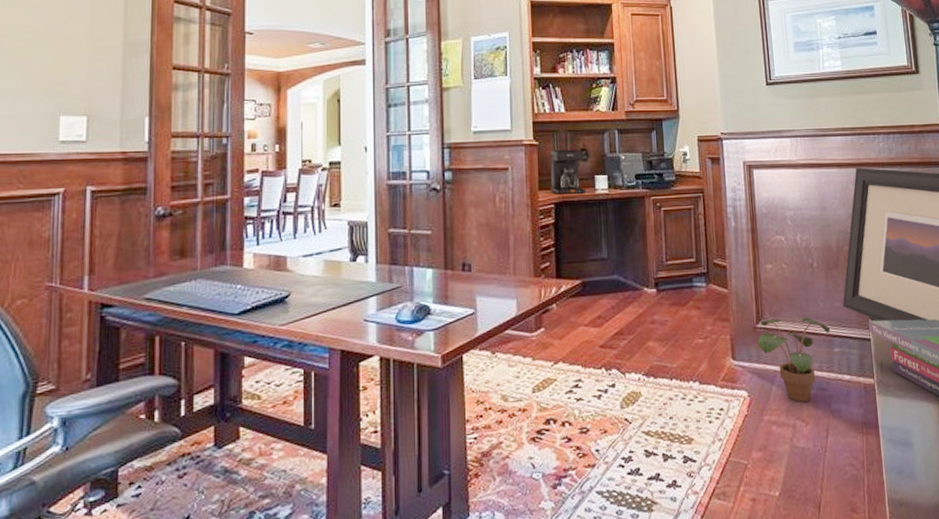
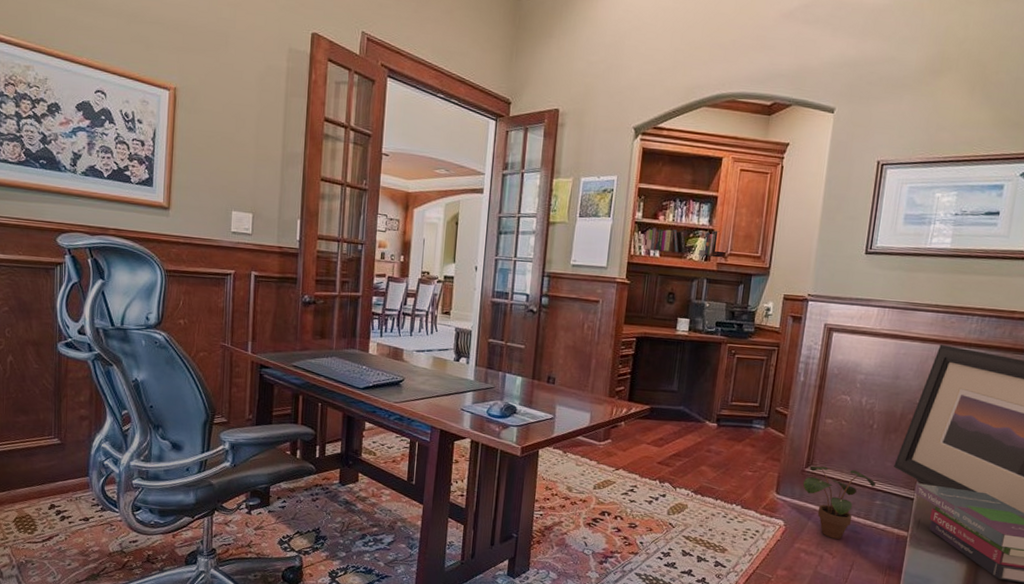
books: none [546,81,591,106] -> present [643,227,686,254]
coffee maker: present [550,149,587,195] -> none [635,289,670,333]
books: none [605,78,633,106] -> present [698,230,727,258]

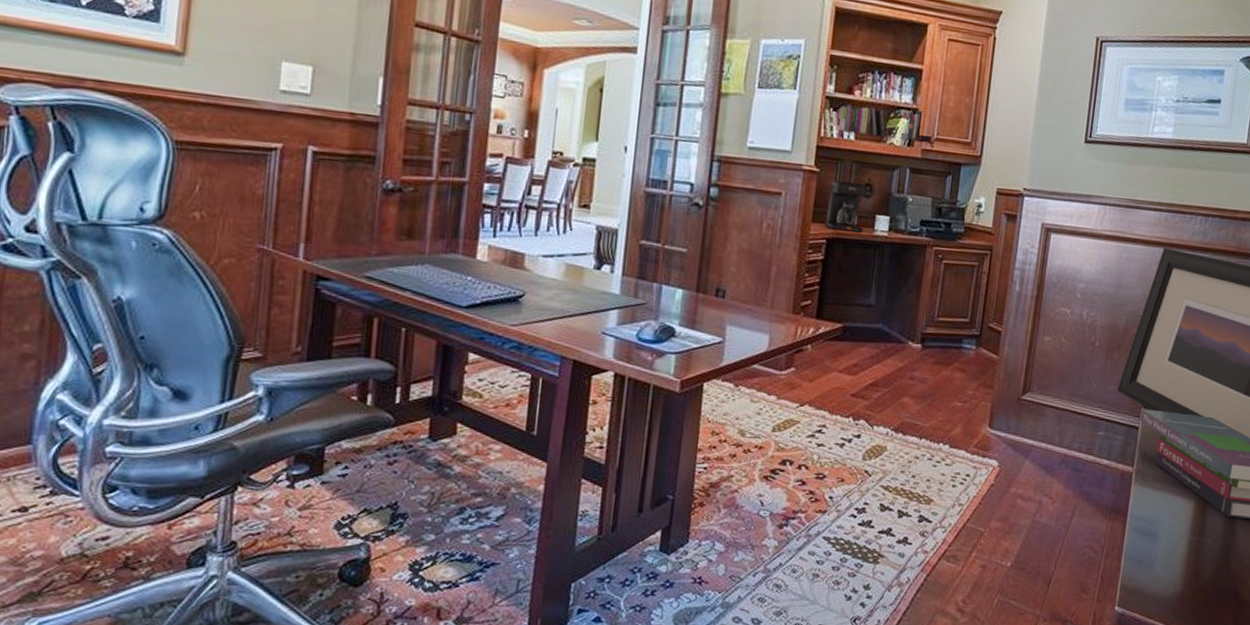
coffee maker: none [635,289,670,333] -> present [824,179,866,234]
potted plant: present [802,465,876,540] -> none [1018,392,1098,481]

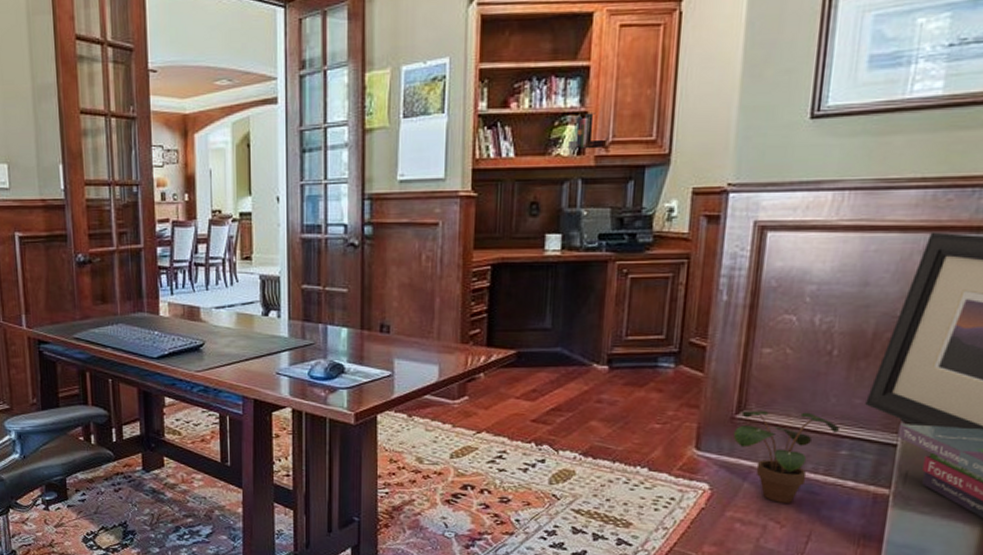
coffee maker: present [824,179,866,234] -> none [488,202,533,256]
books: present [836,104,886,137] -> none [492,118,550,150]
potted plant: none [1018,392,1098,481] -> present [733,410,839,504]

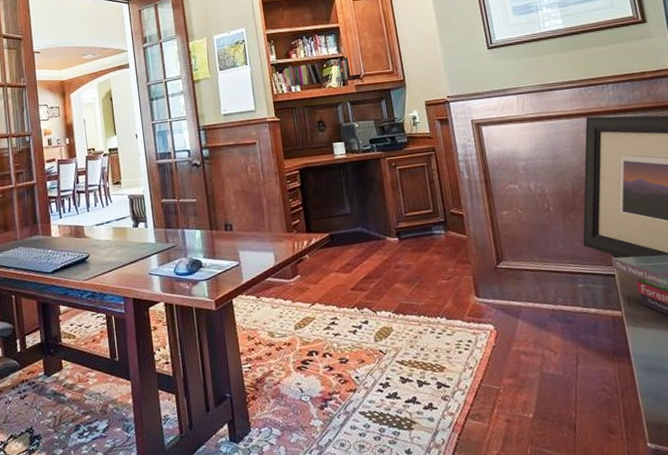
books: none [492,118,550,150] -> present [282,63,324,88]
potted plant: present [733,410,839,504] -> none [499,257,572,334]

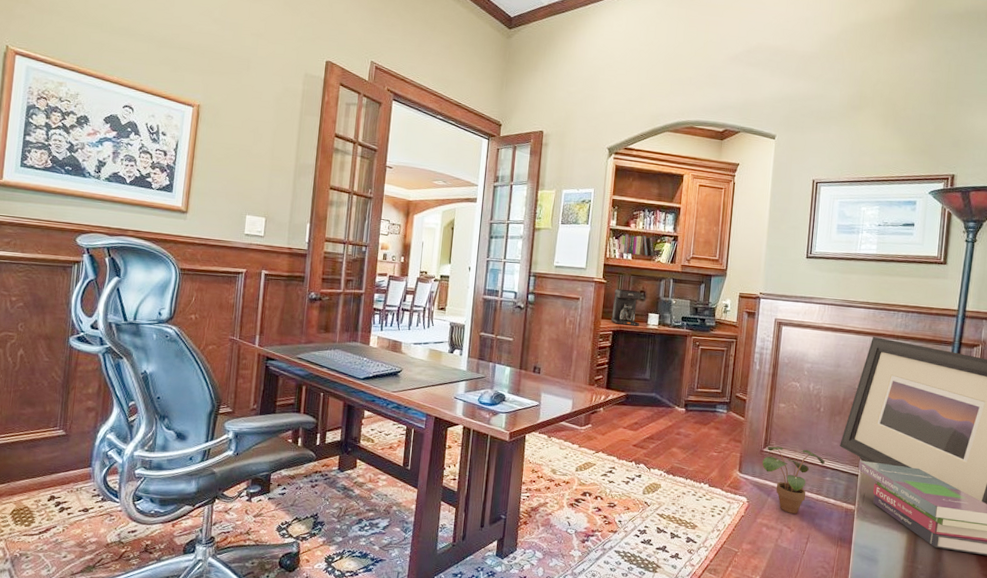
coffee maker: none [291,122,327,162] -> present [611,288,641,327]
books: present [335,57,362,83] -> none [665,237,690,261]
potted plant: none [499,257,572,334] -> present [762,446,825,514]

